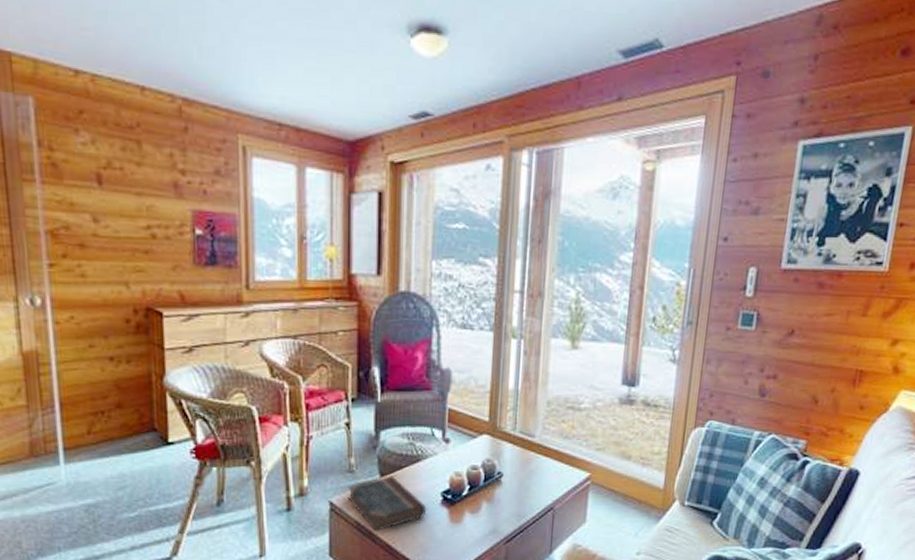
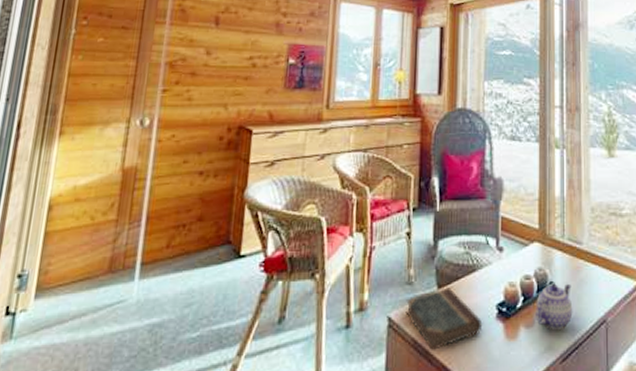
teapot: none [481,475,520,516] -> present [536,284,573,331]

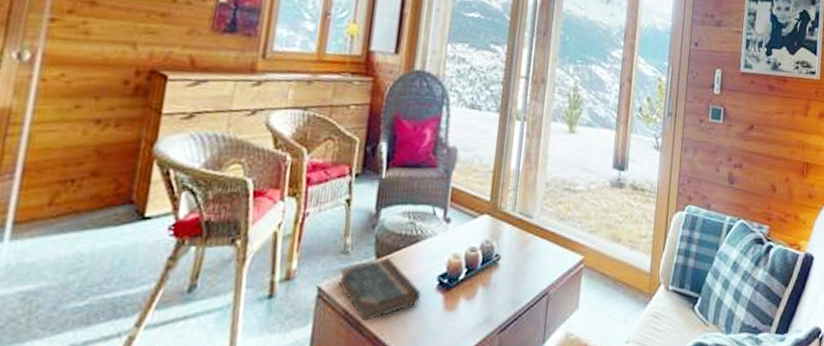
teapot: present [536,284,573,331] -> none [477,257,517,303]

